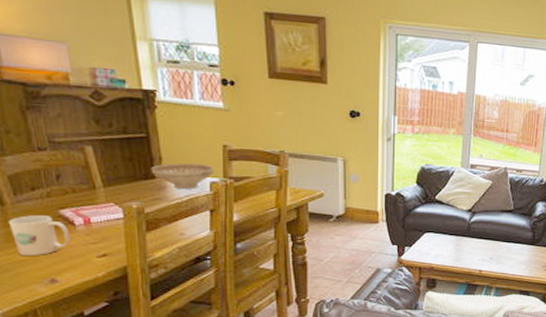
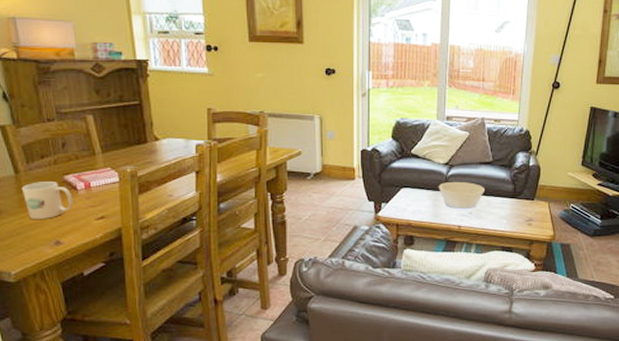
decorative bowl: present [150,162,214,189] -> none [143,127,199,152]
bowl: none [461,227,506,255] -> present [438,181,486,210]

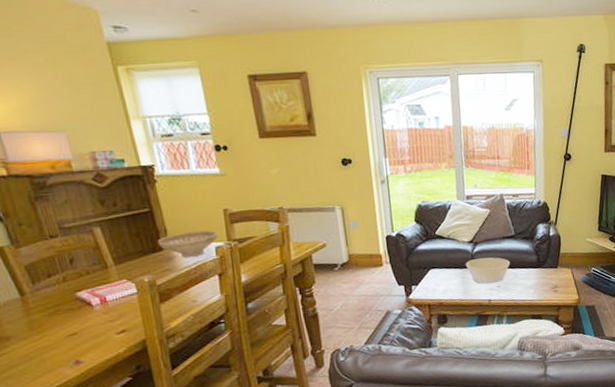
mug: present [21,182,73,219] -> none [29,299,90,341]
decorative bowl: none [143,127,199,152] -> present [157,230,218,258]

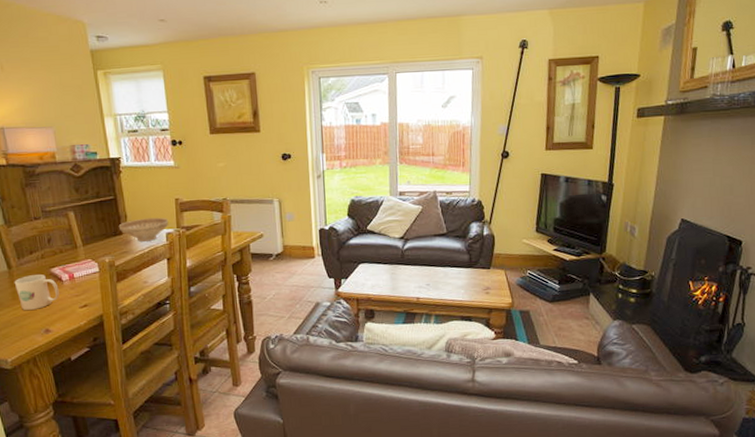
mug: none [29,299,90,341] -> present [14,274,59,310]
bowl: present [465,257,511,285] -> none [395,254,442,282]

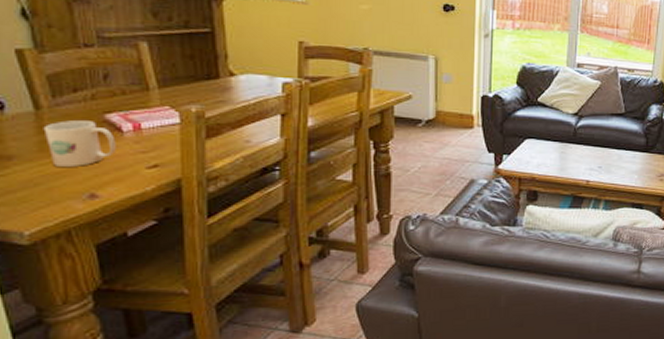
decorative bowl: present [118,217,169,242] -> none [214,61,287,91]

